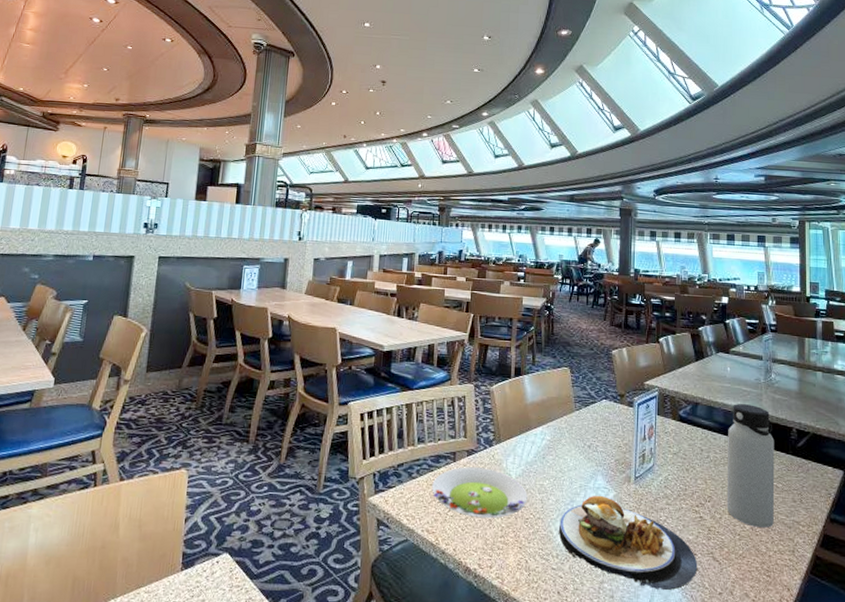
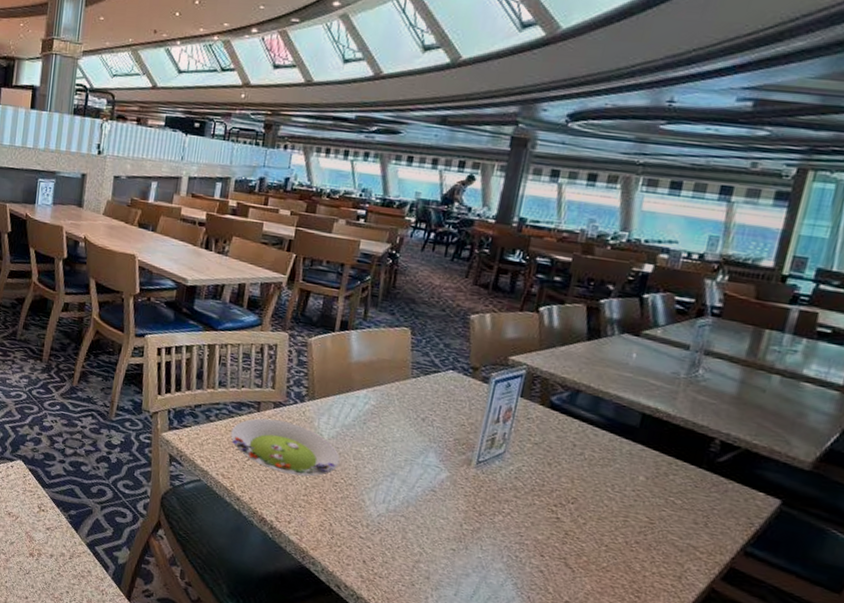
plate: present [559,495,698,591] -> none [372,472,544,586]
water bottle: present [726,403,775,528] -> none [596,398,686,546]

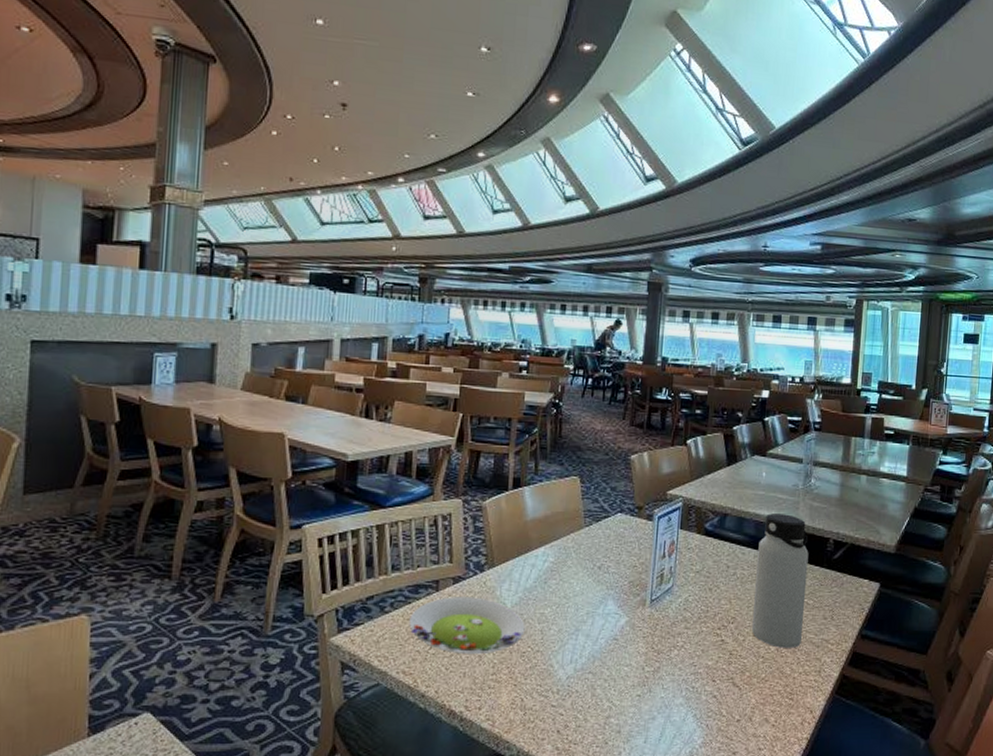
water bottle: none [596,398,686,546] -> present [751,512,809,648]

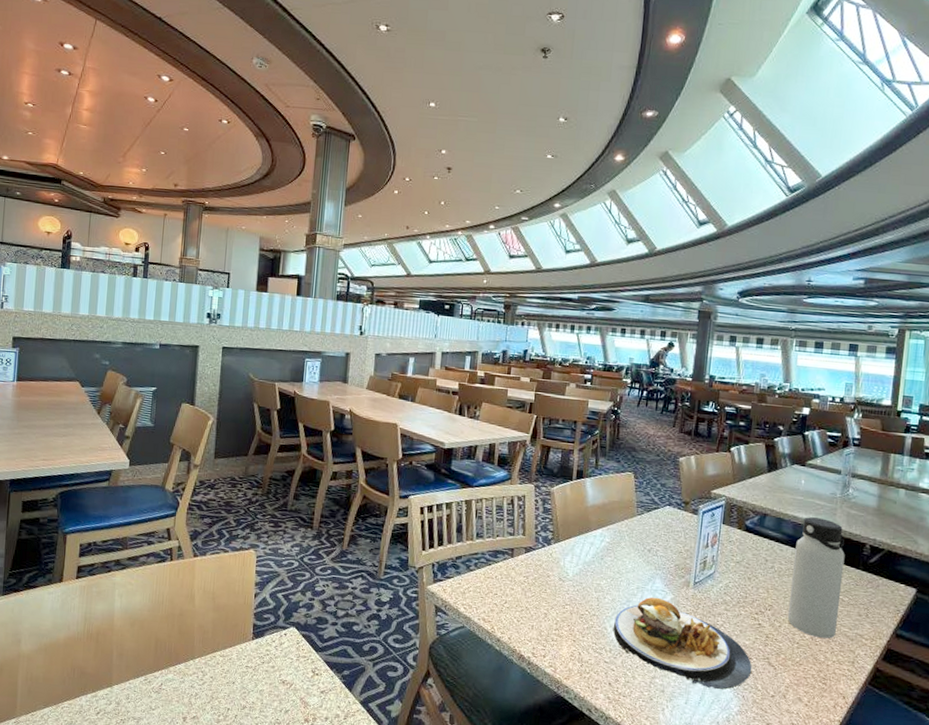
salad plate: present [409,597,525,655] -> none [489,562,584,613]
plate: none [561,622,716,722] -> present [613,597,752,690]

